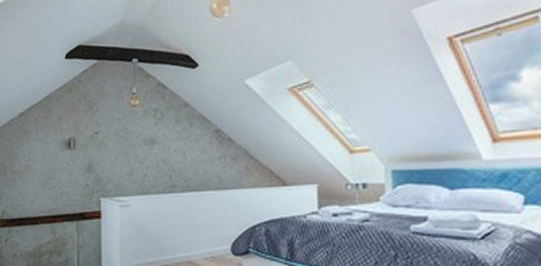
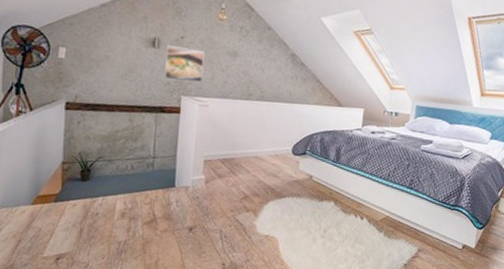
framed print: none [82,143,121,180] -> present [164,44,205,82]

